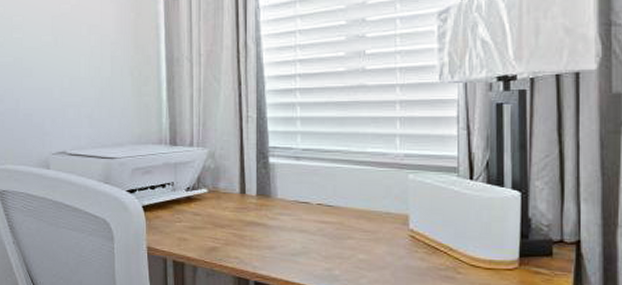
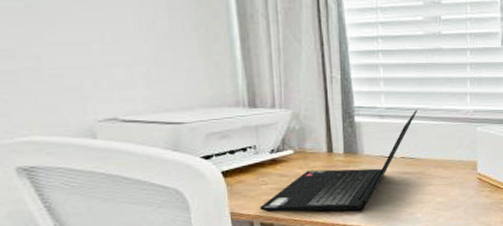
laptop computer: none [173,151,338,261] -> present [259,109,418,213]

